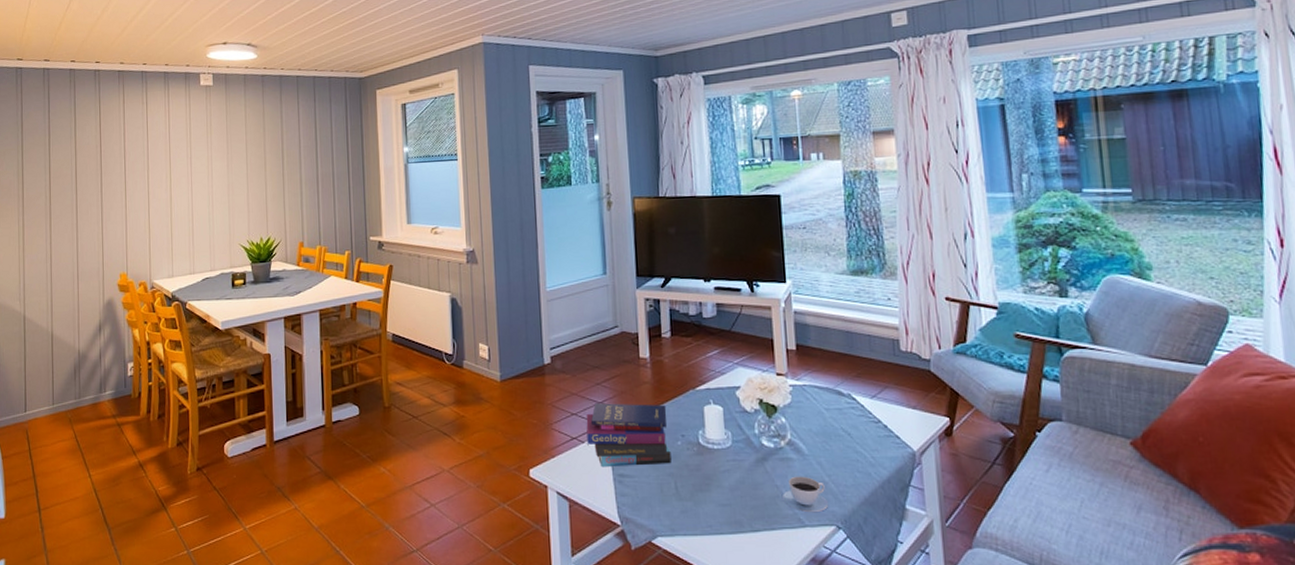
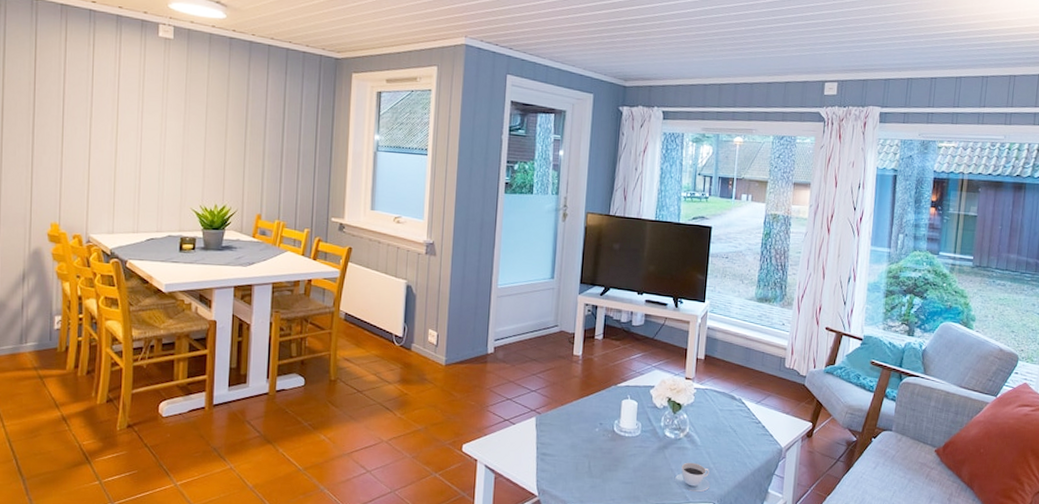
books: present [586,403,672,468] -> none [518,391,591,447]

